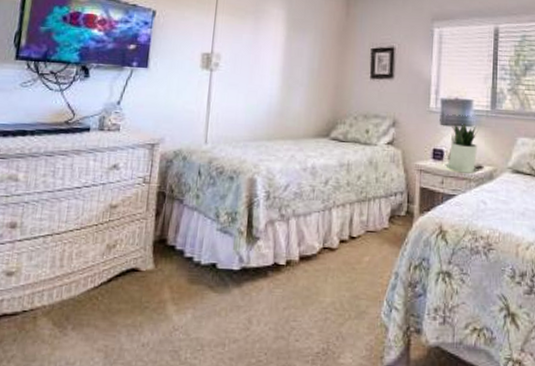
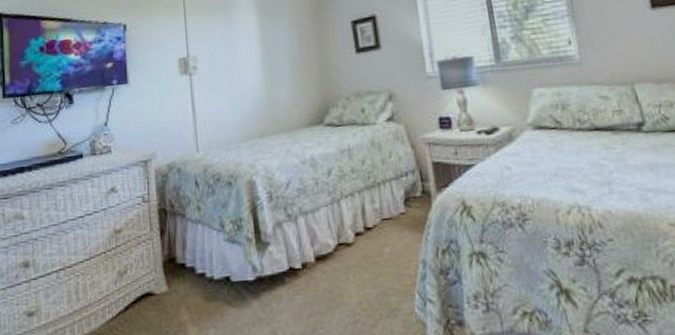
planter: present [445,123,478,175] -> none [456,84,494,140]

